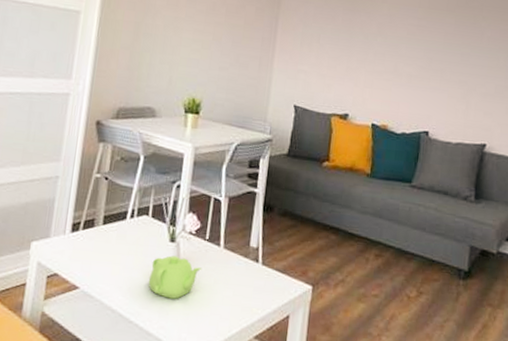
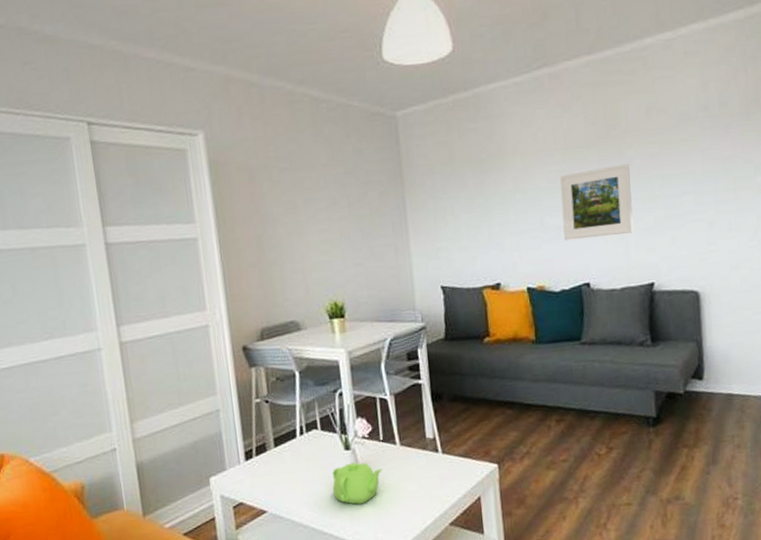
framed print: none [413,30,481,95] -> present [560,164,634,241]

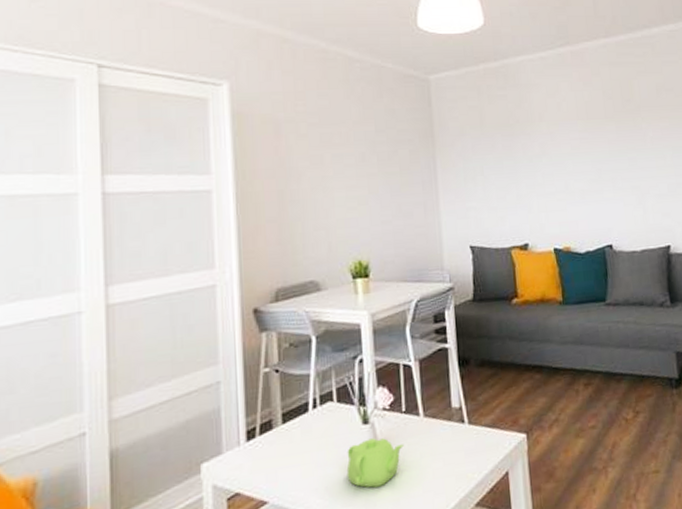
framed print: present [560,164,634,241] -> none [582,135,650,204]

